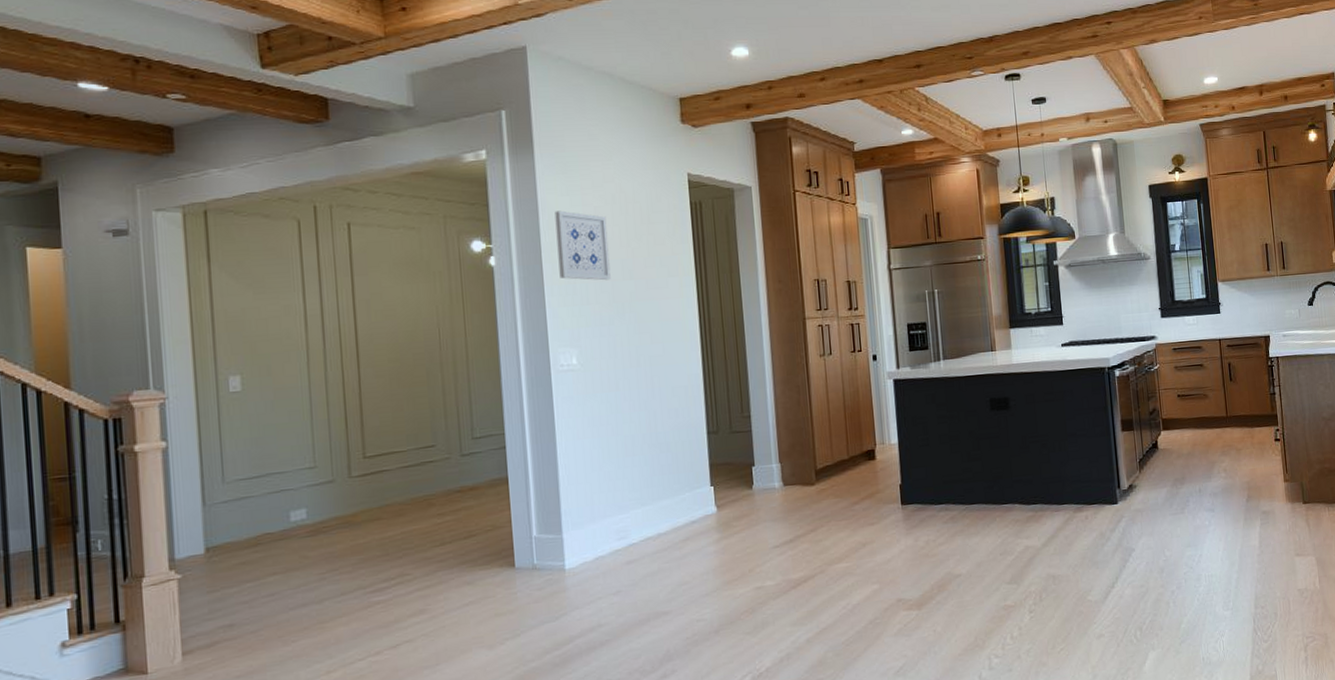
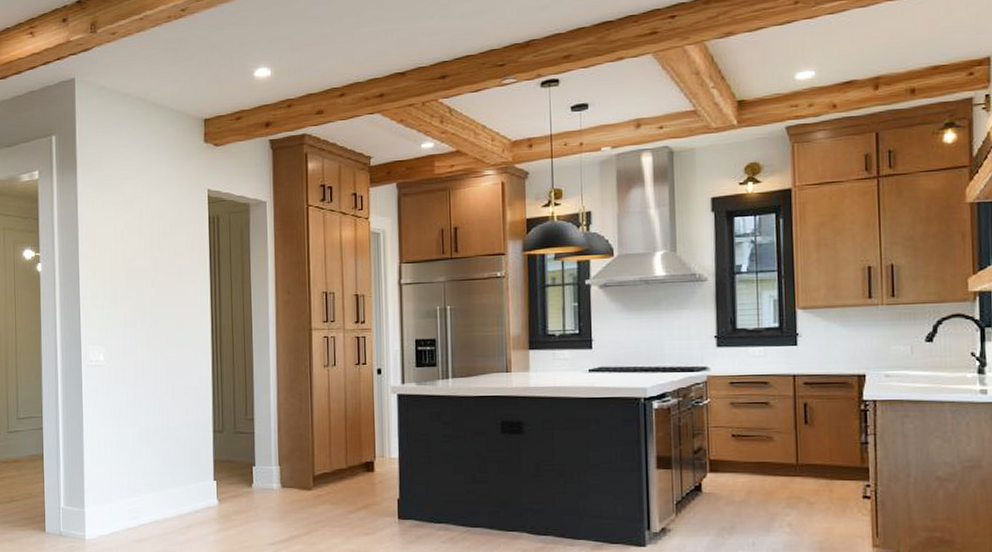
wall art: present [555,210,611,281] -> none [91,224,136,287]

